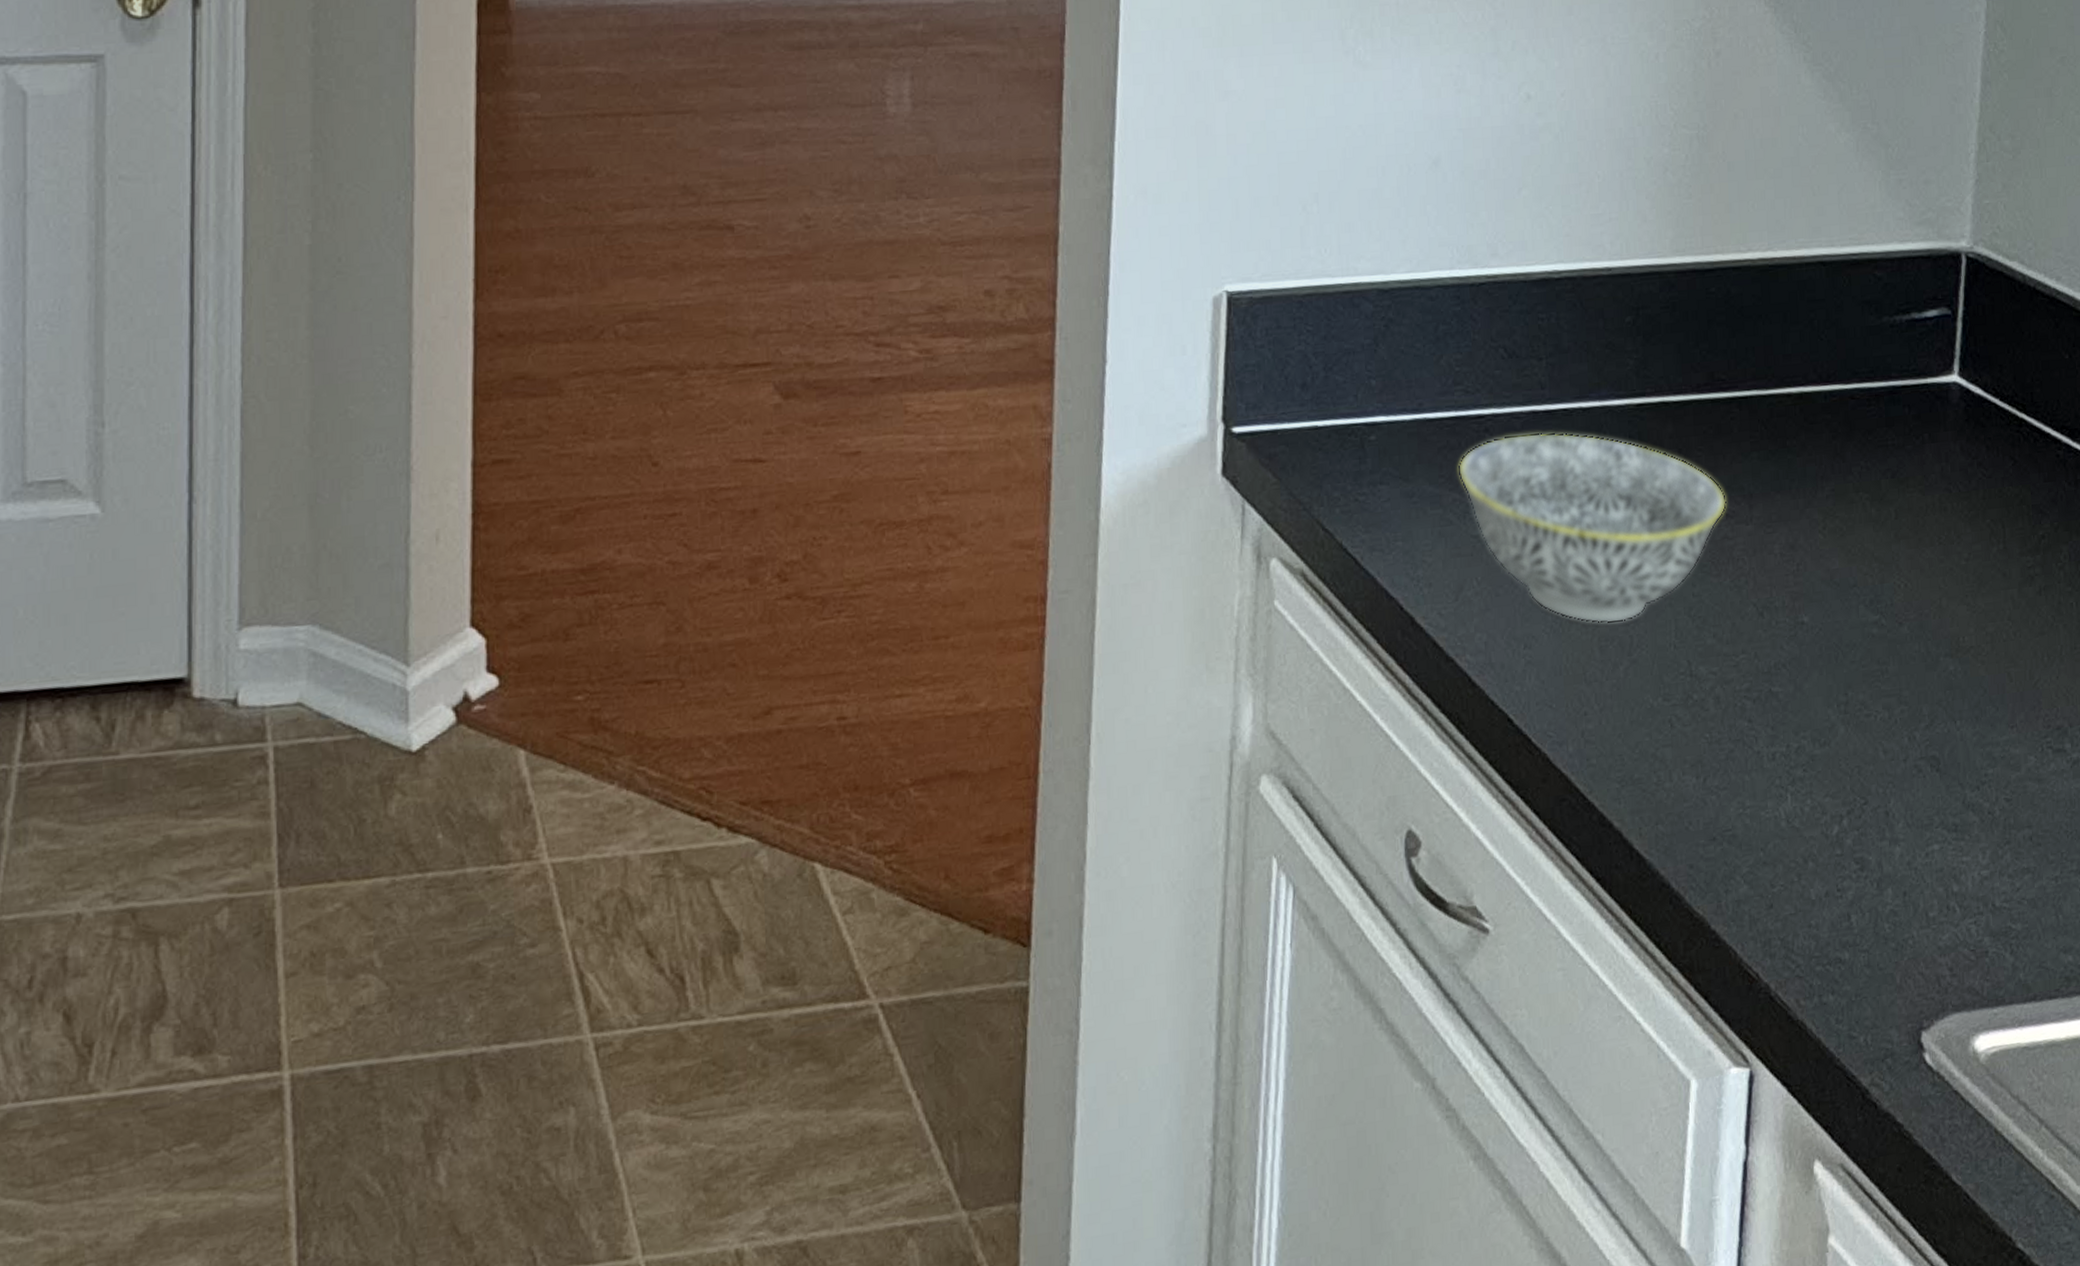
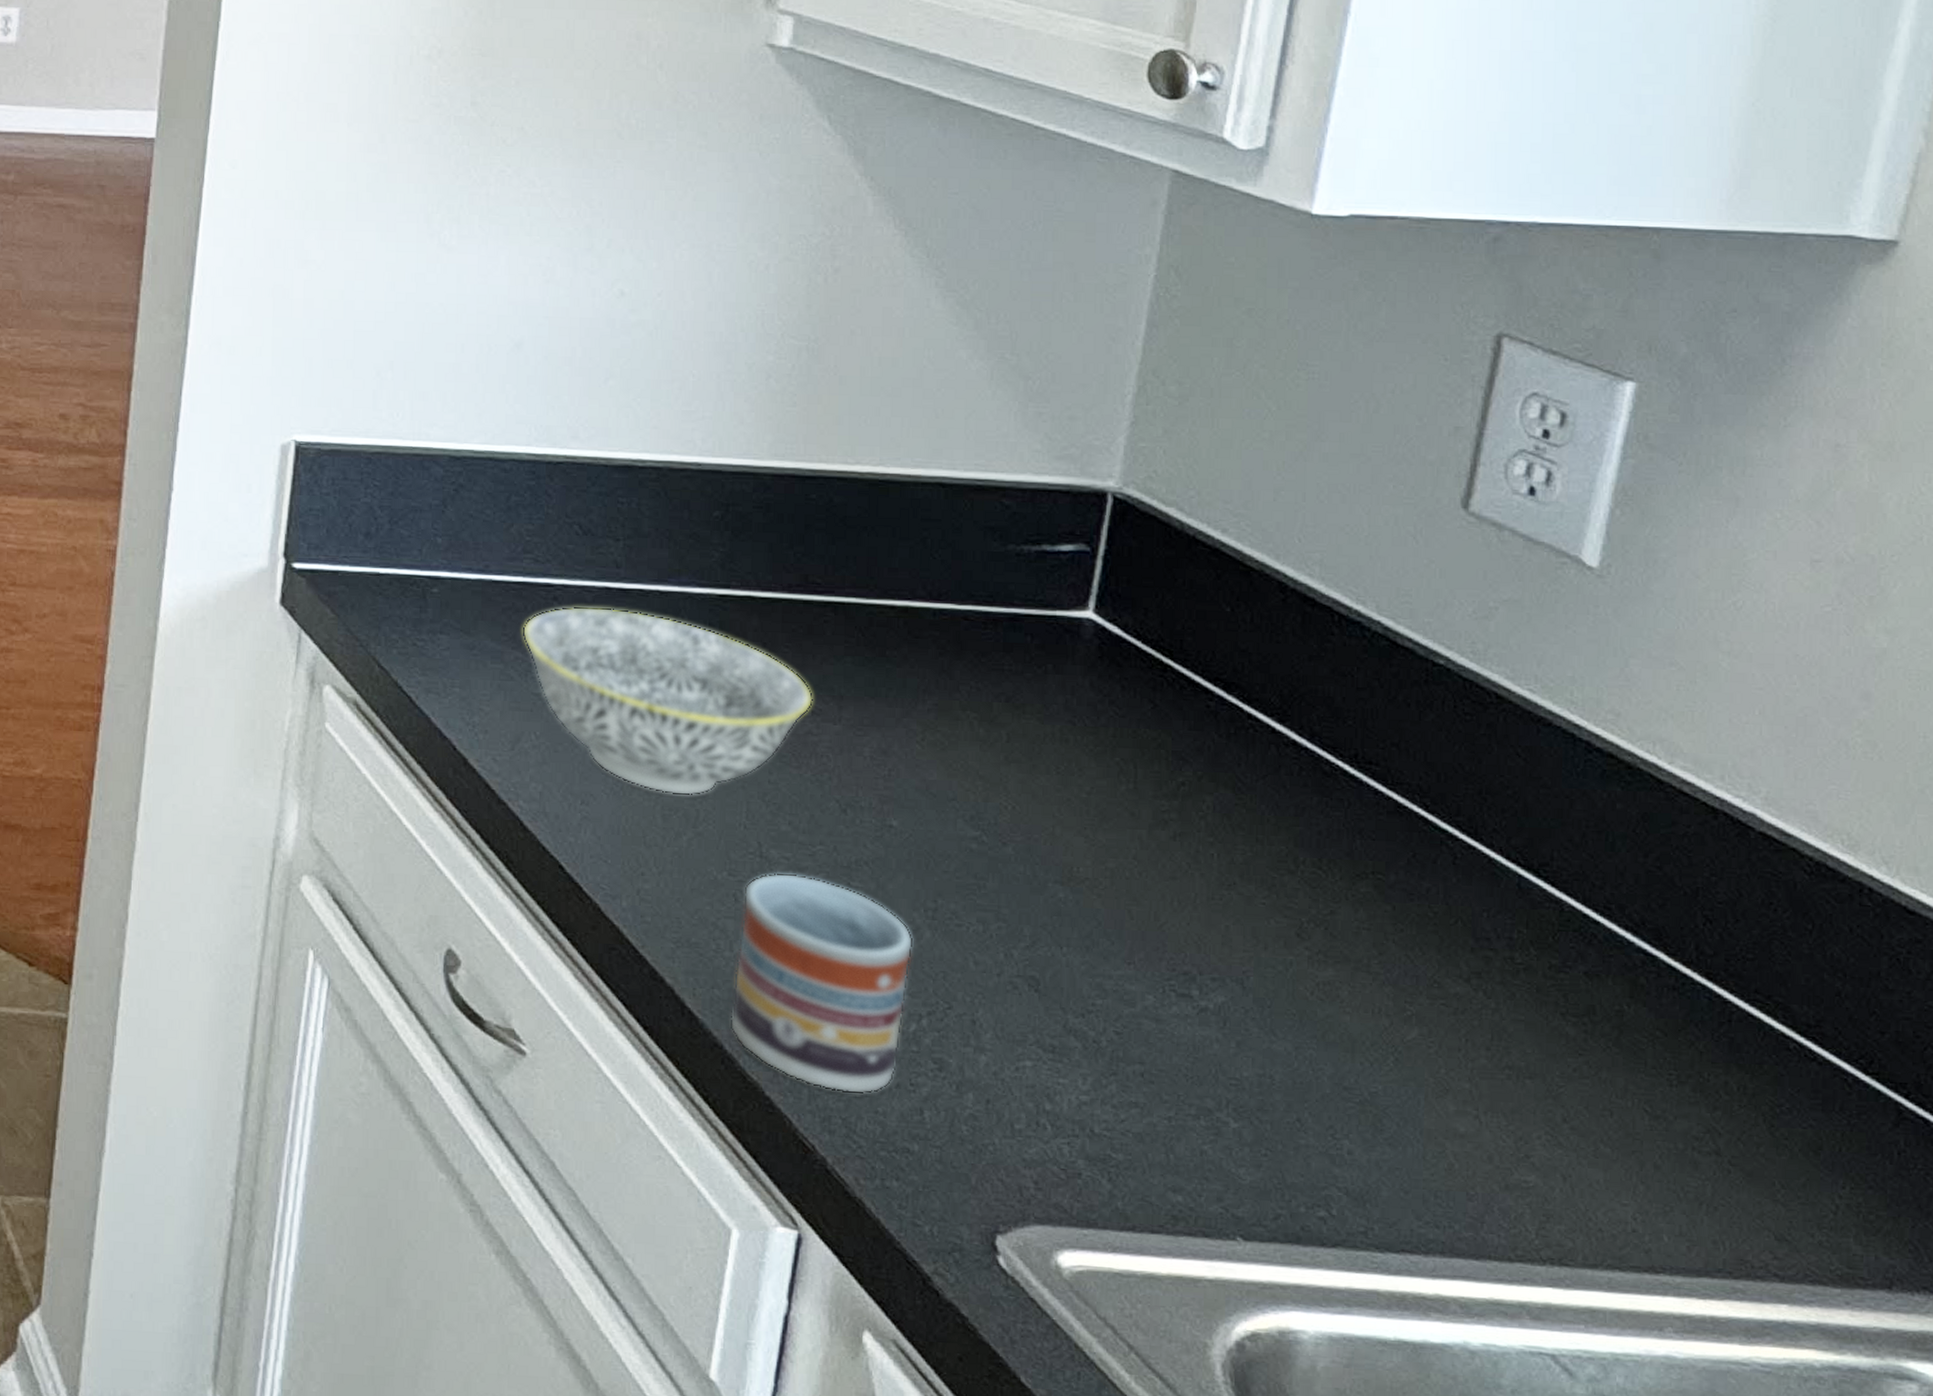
cup: none [1674,688,1831,913] -> present [729,872,914,1095]

